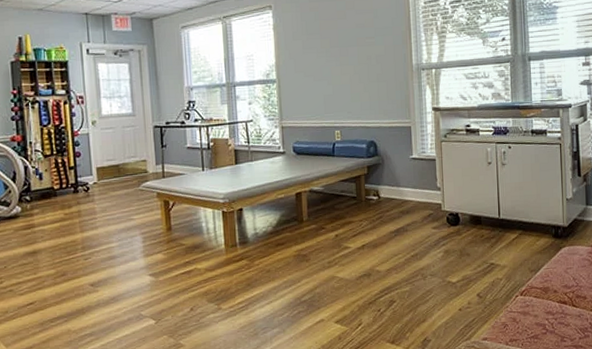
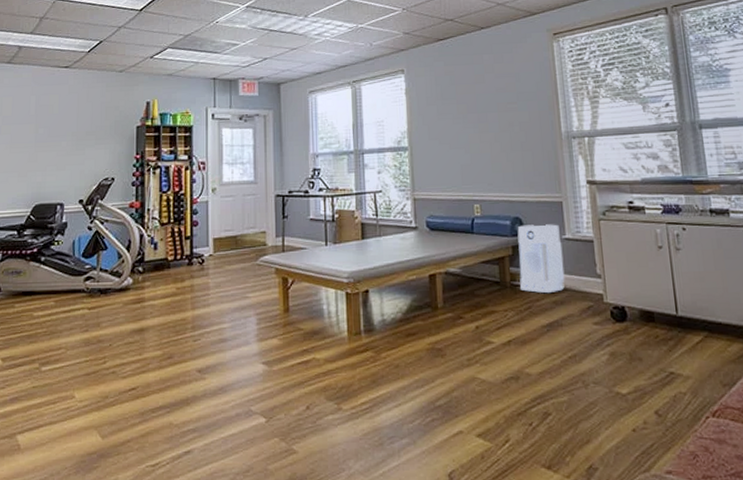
air purifier: none [372,146,411,205] -> present [517,224,565,294]

